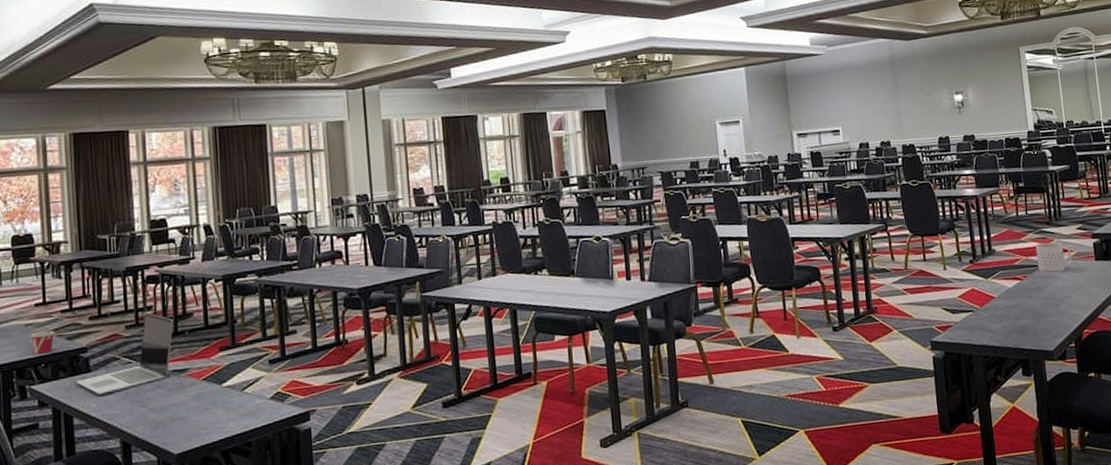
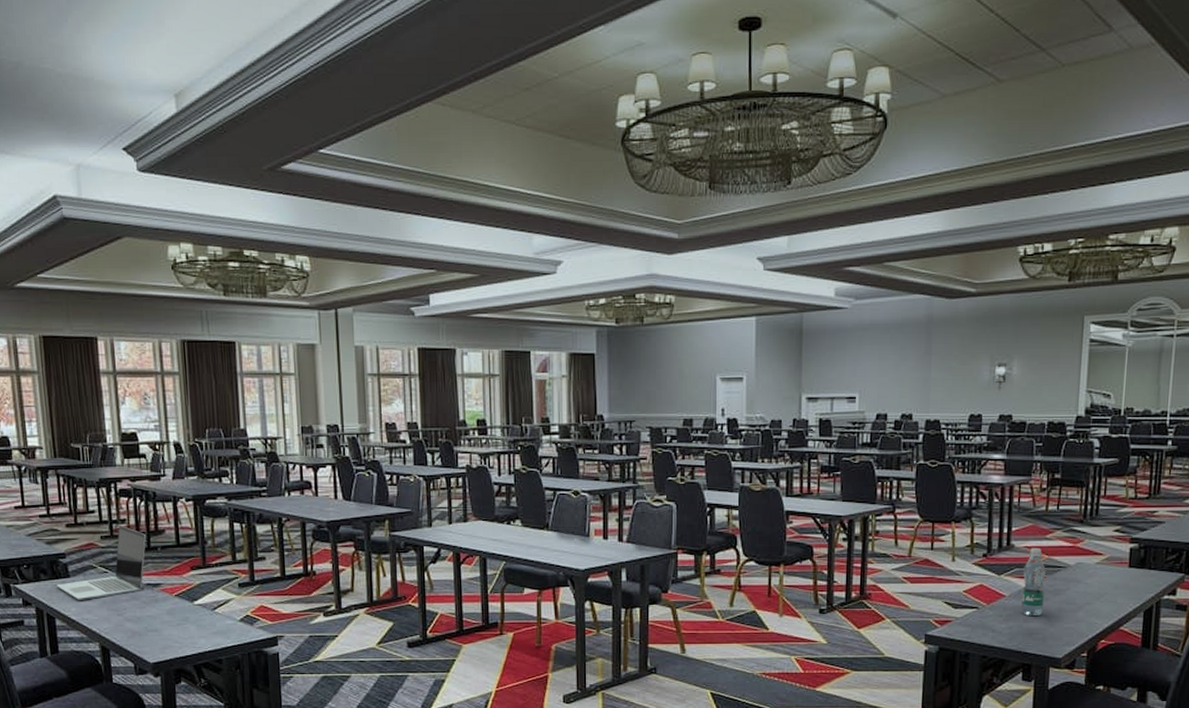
cup: present [31,330,55,354] -> none [12,534,35,555]
bottle: none [1006,250,1030,314] -> present [1021,548,1046,617]
mug: present [1035,242,1072,273] -> none [1060,542,1103,576]

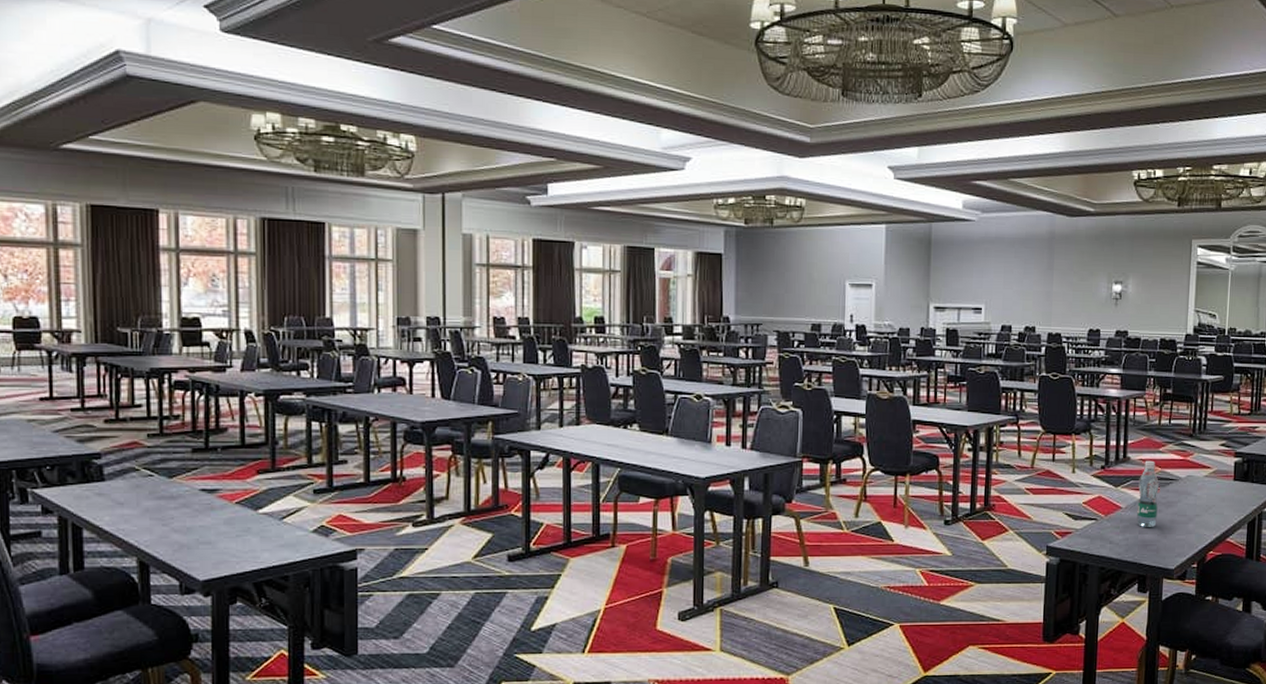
laptop: present [57,525,147,601] -> none [87,421,205,509]

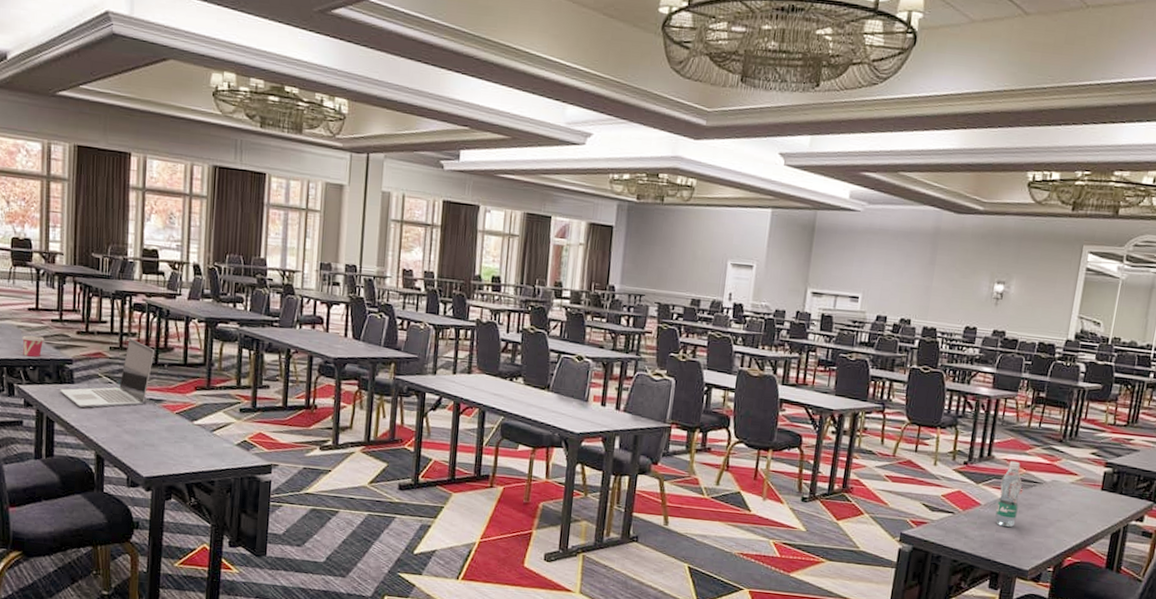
cup: none [34,430,63,454] -> present [22,335,45,357]
laptop: none [87,421,205,509] -> present [60,338,155,408]

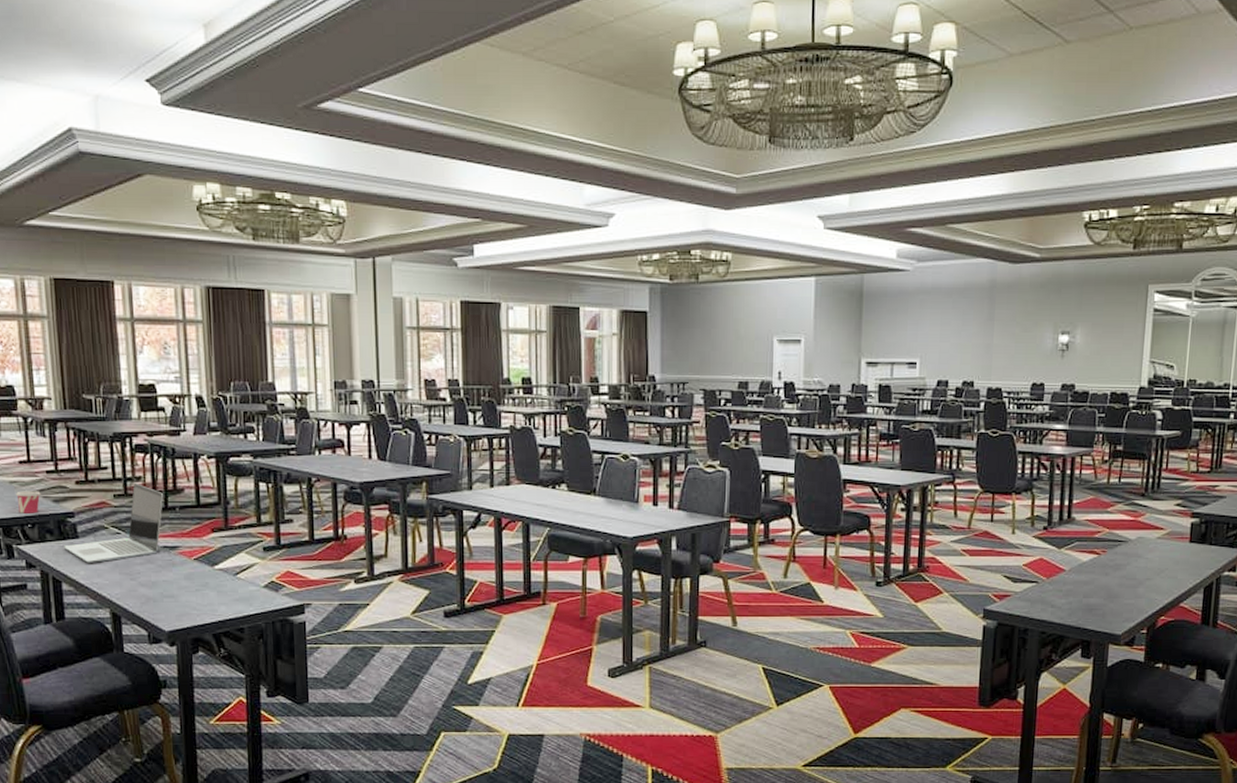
bottle: present [995,461,1023,528] -> none [1081,521,1107,592]

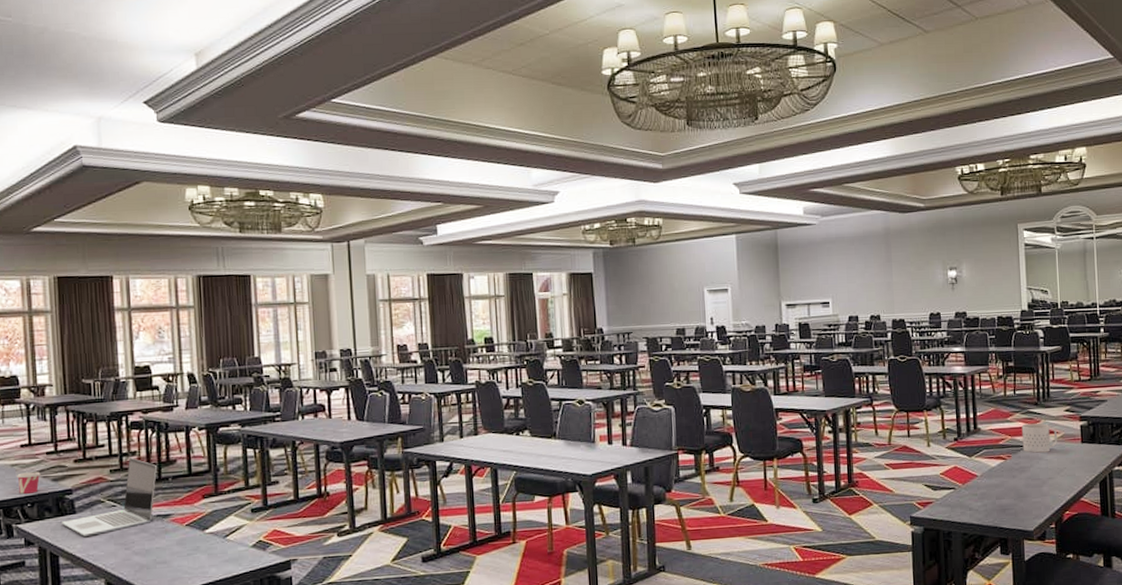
mug: none [1121,516,1164,551] -> present [1021,423,1058,454]

